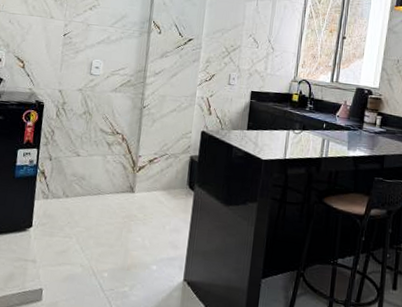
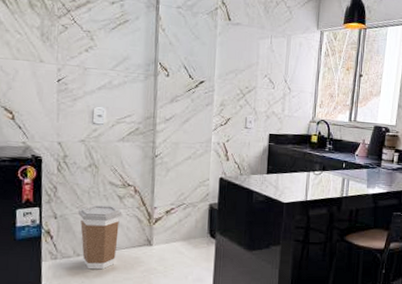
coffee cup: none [70,150,110,213] -> present [77,205,123,270]

